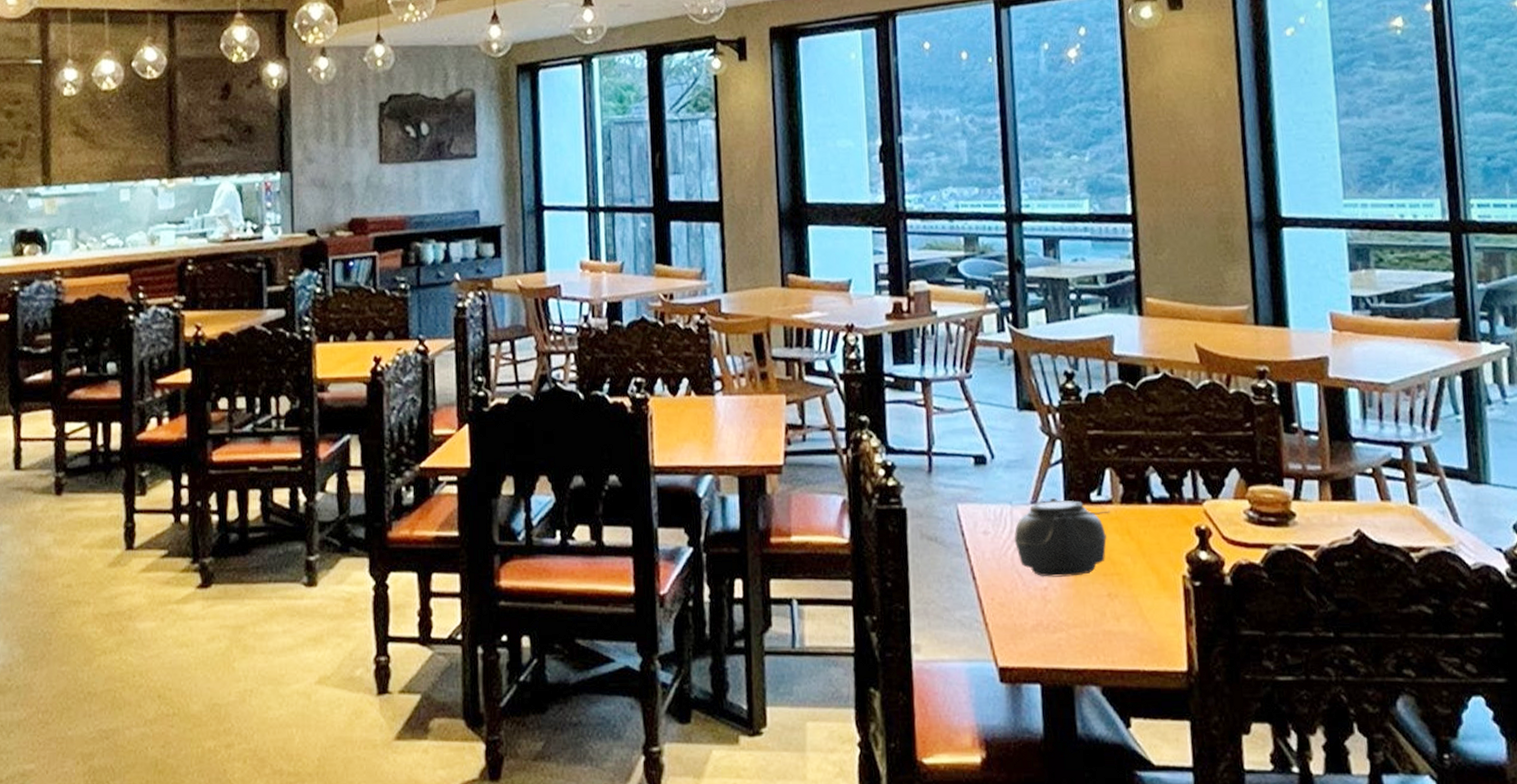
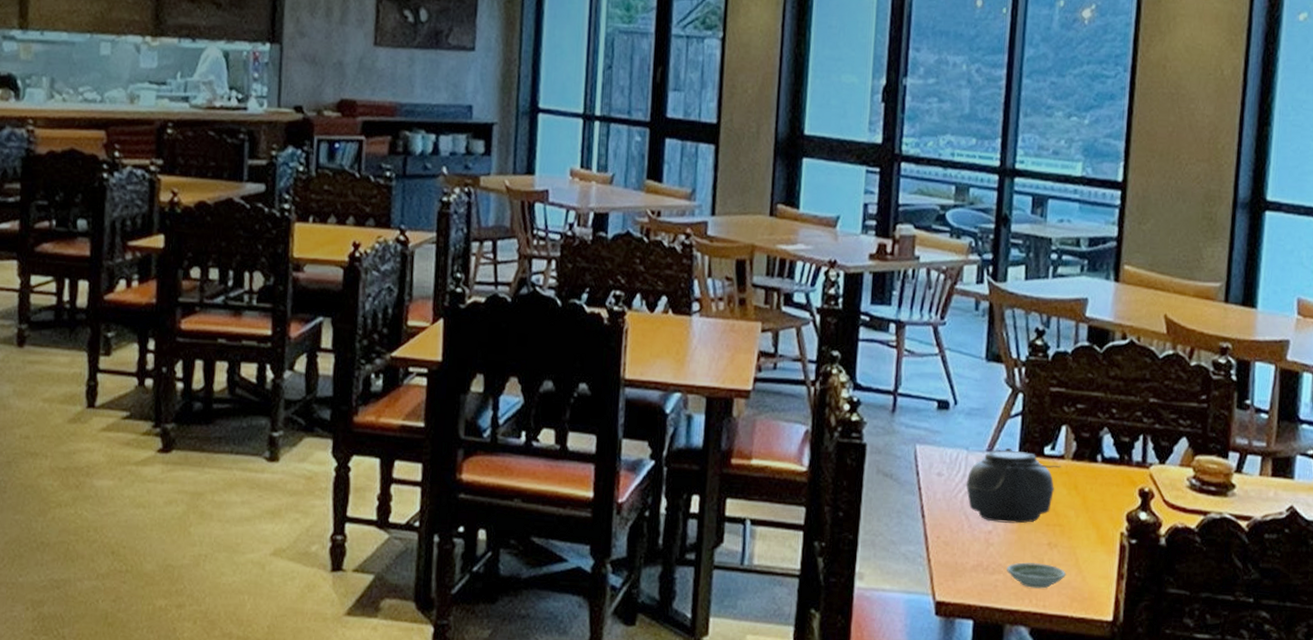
saucer: none [1068,616,1132,644] -> present [1007,562,1066,589]

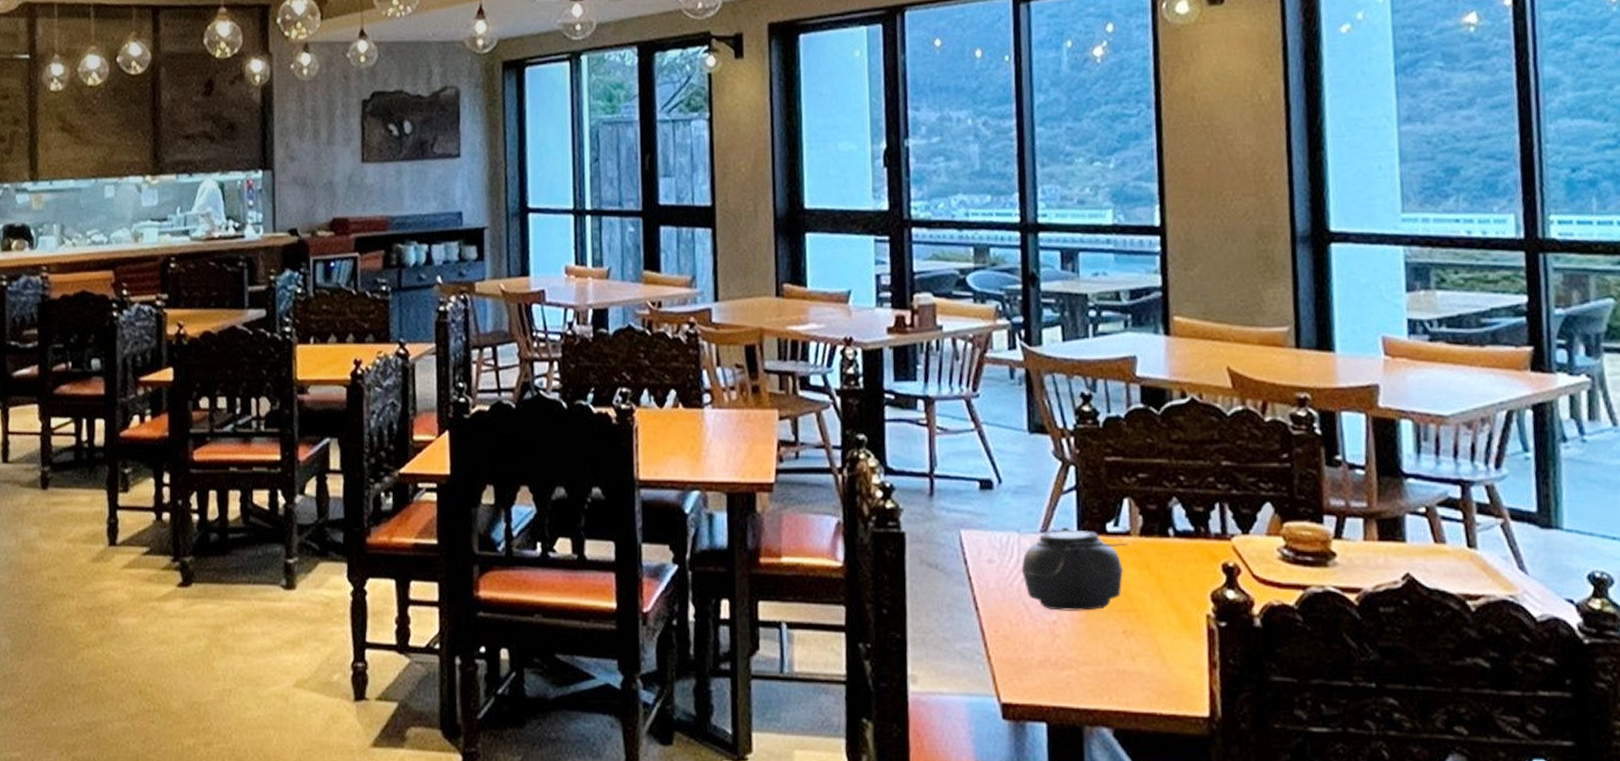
saucer: present [1007,562,1066,589] -> none [1079,654,1149,683]

